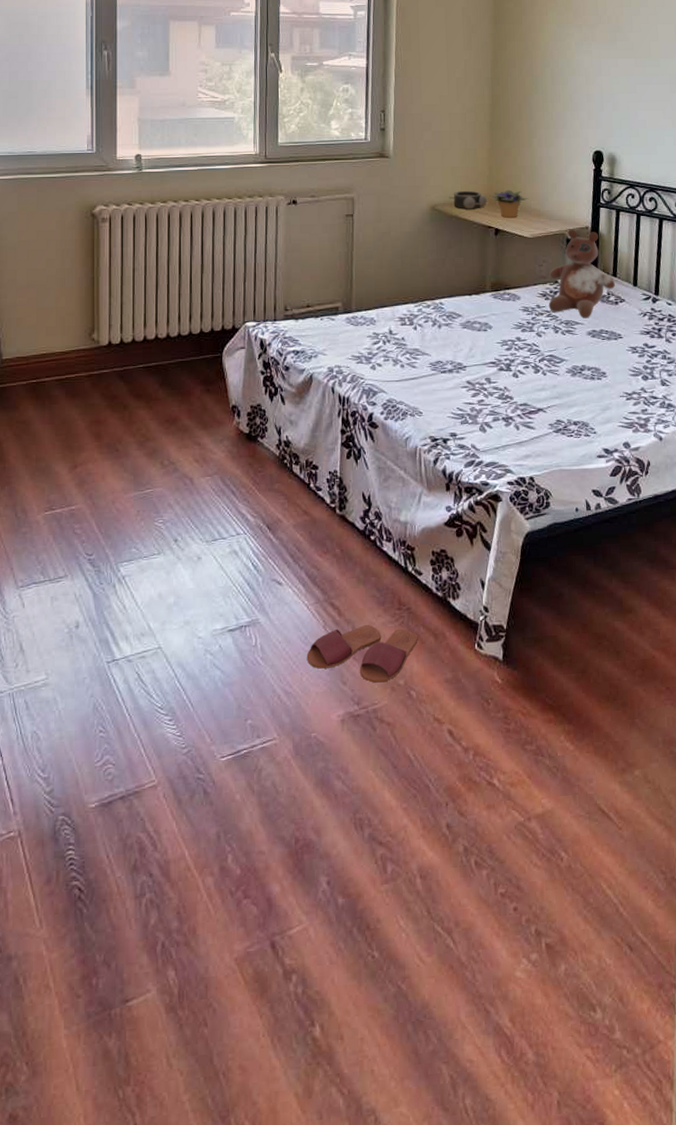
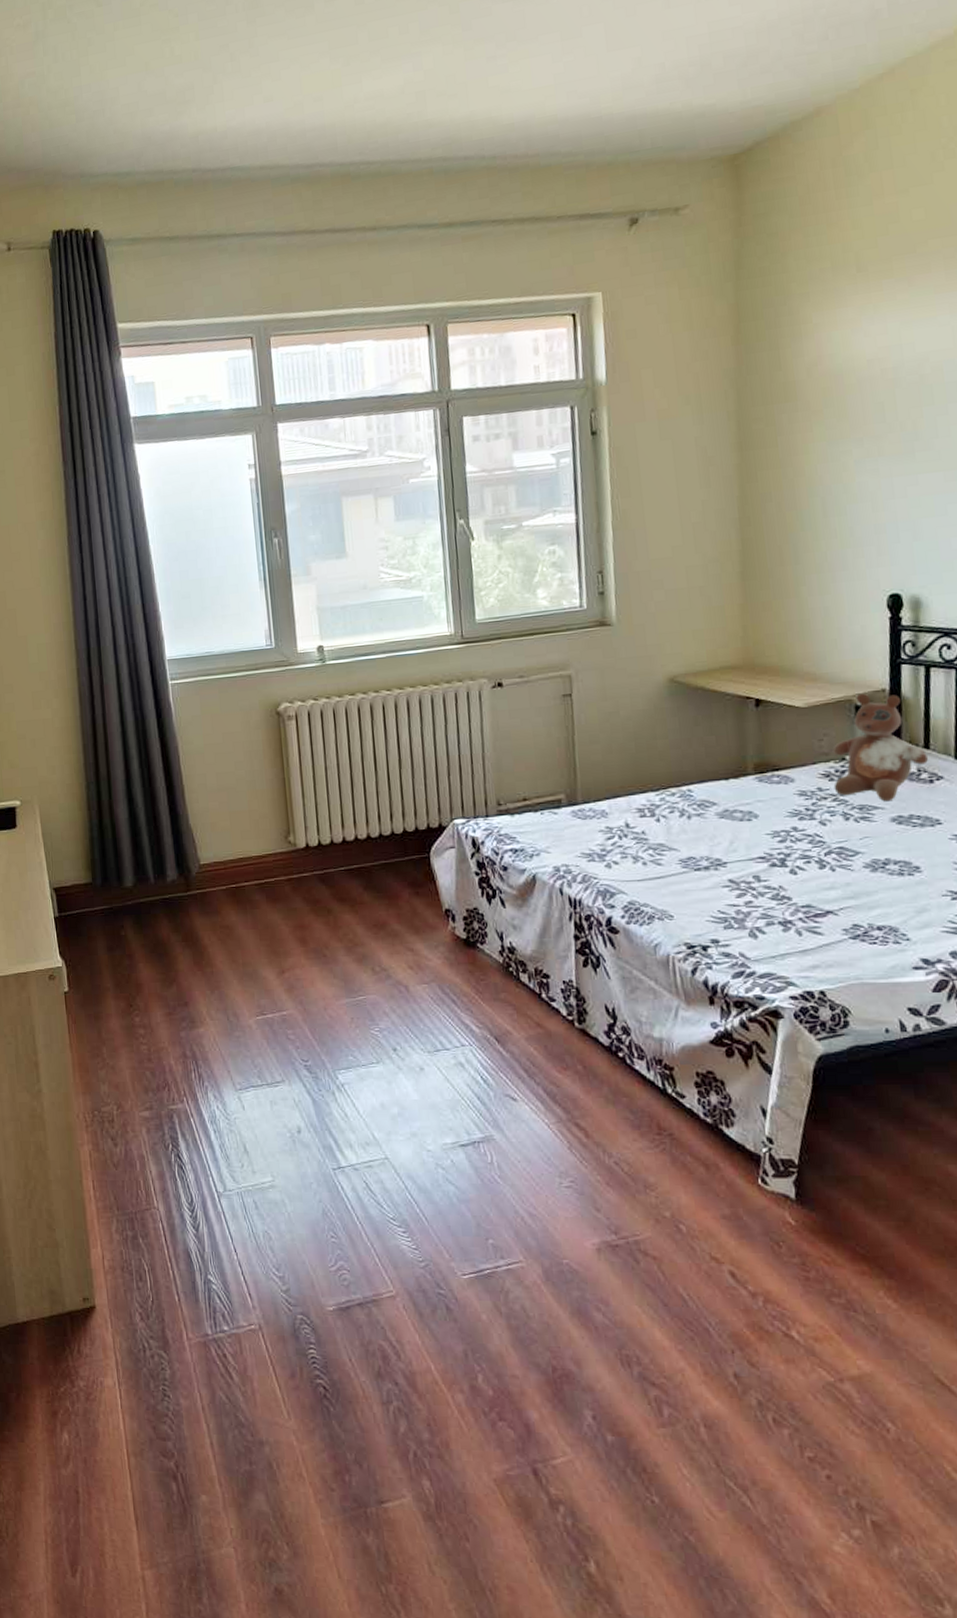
slippers: present [306,625,418,683] -> none [551,1150,685,1213]
alarm clock: present [449,191,487,210] -> none [691,656,743,679]
potted flower: present [489,189,529,219] -> none [745,651,799,687]

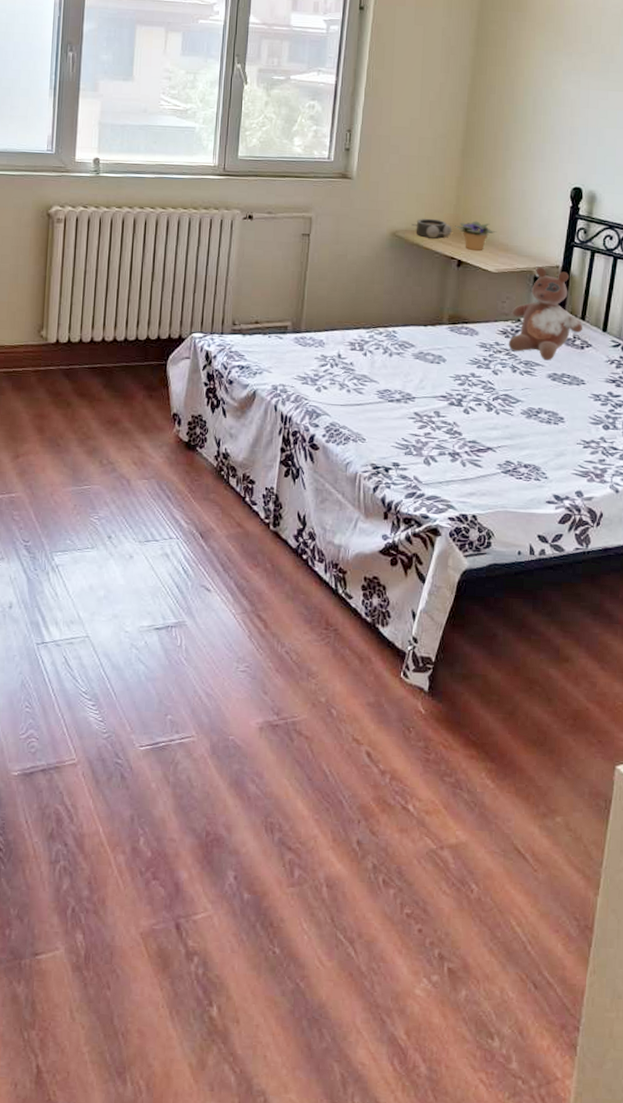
alarm clock: none [691,656,743,679] -> present [411,219,452,239]
potted flower: none [745,651,799,687] -> present [455,221,497,252]

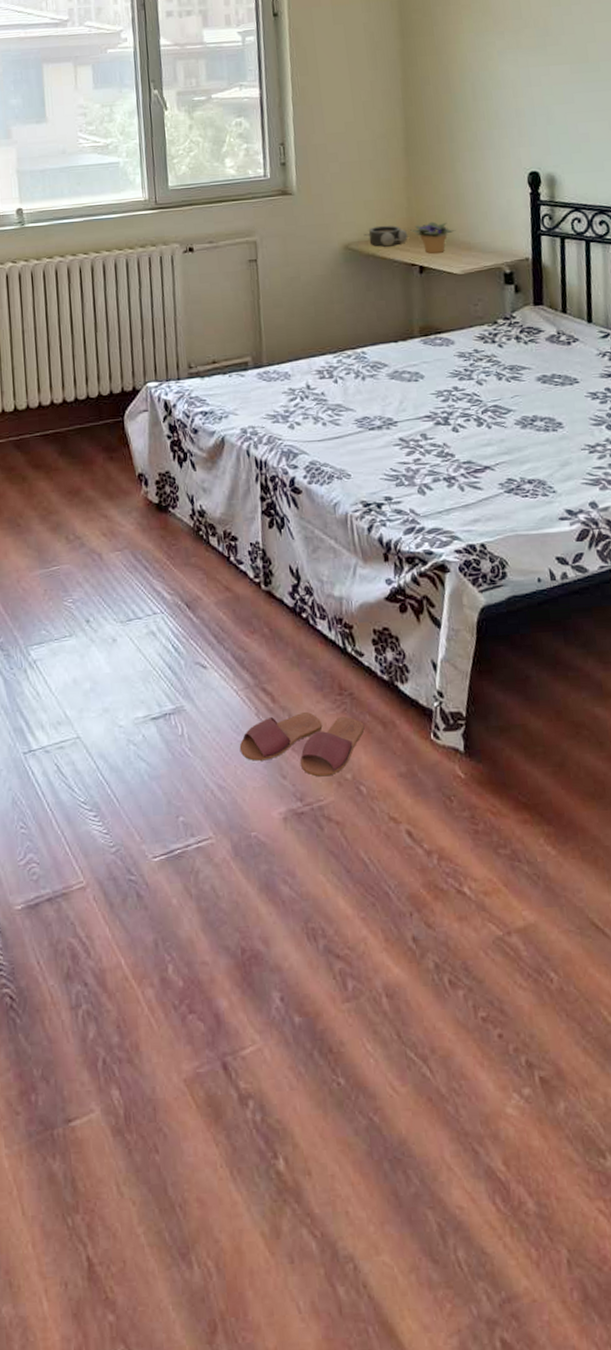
slippers: none [229,640,343,697] -> present [239,712,365,777]
stuffed bear: present [508,267,583,361] -> none [486,261,566,362]

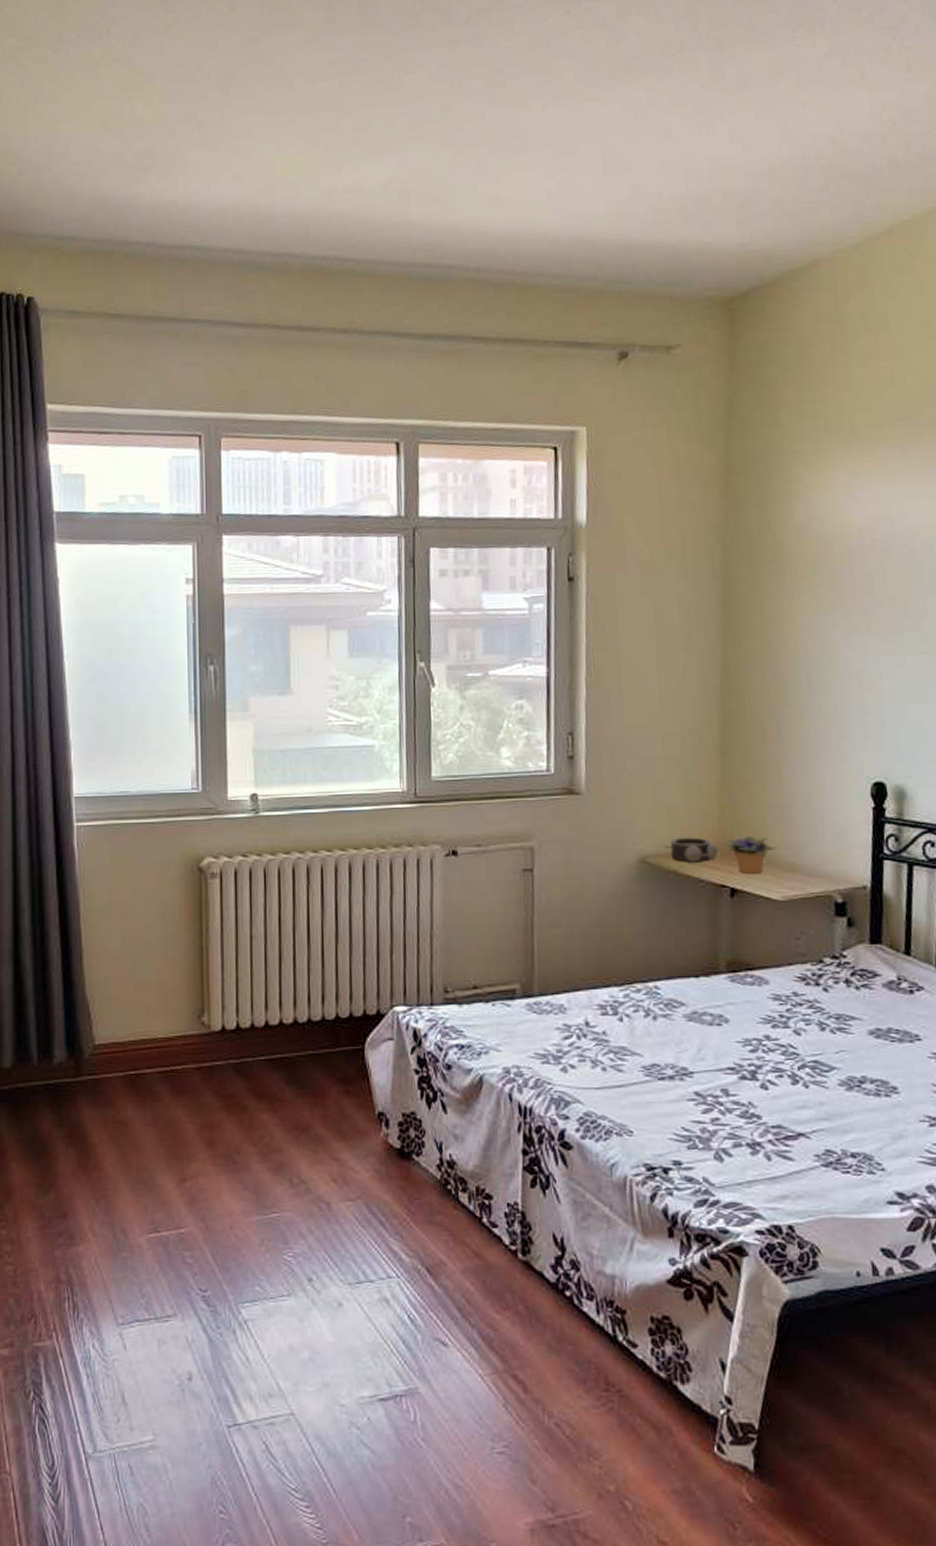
slippers: present [239,712,365,777] -> none [482,1408,634,1485]

